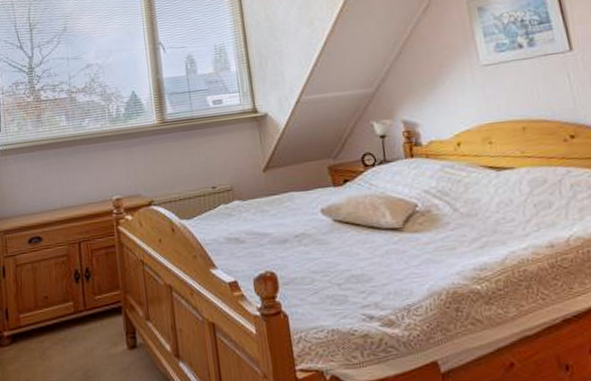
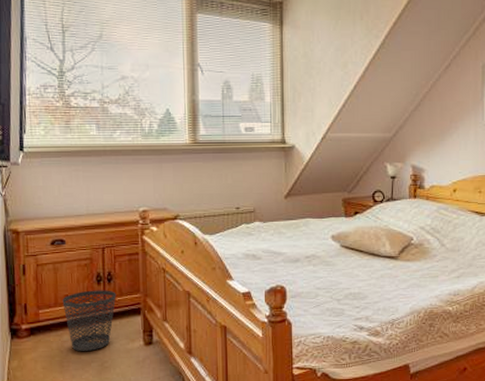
wastebasket: none [42,288,96,359] -> present [62,290,117,351]

